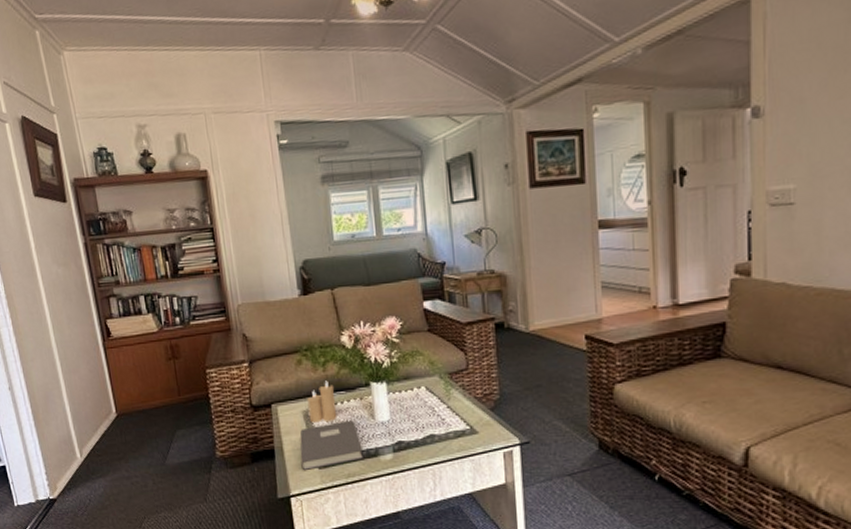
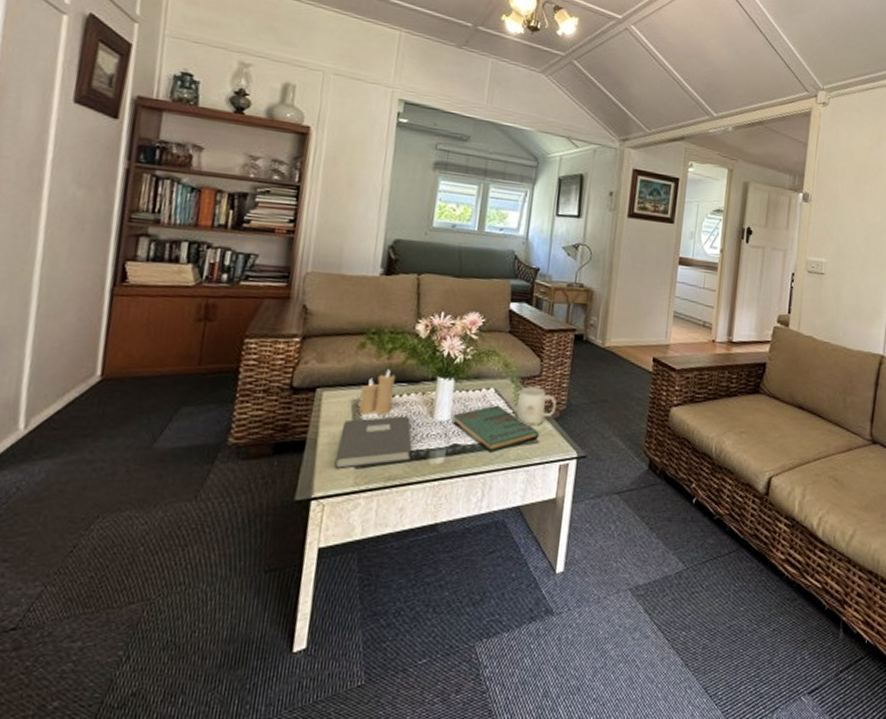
book: none [391,401,478,447] -> present [452,405,540,454]
mug: none [449,380,490,418] -> present [516,386,557,426]

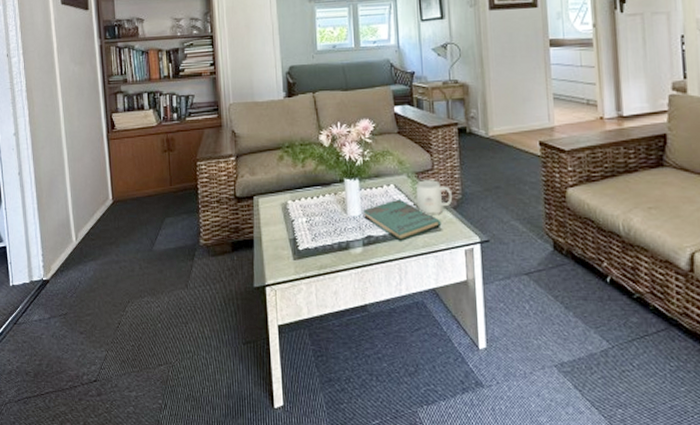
book: present [334,416,412,470] -> none [277,214,335,261]
candle: present [357,369,397,416] -> none [286,176,313,215]

